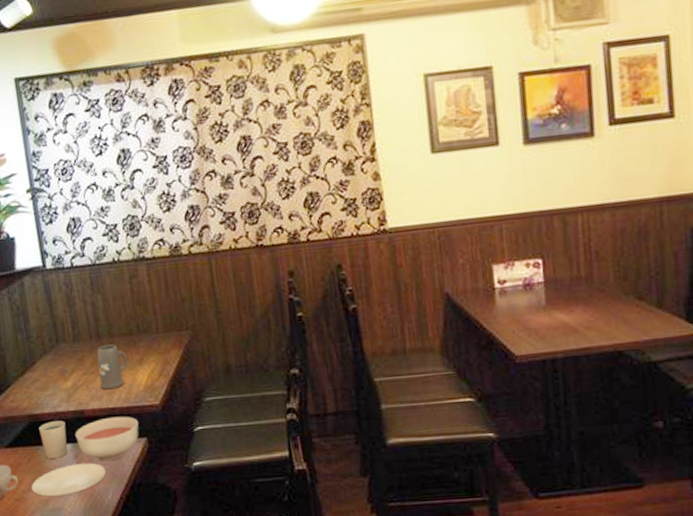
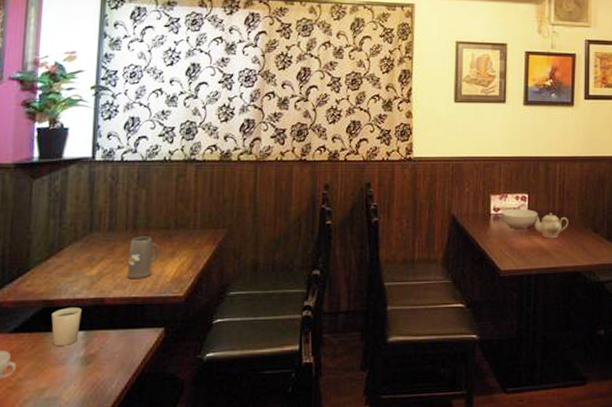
plate: present [31,463,107,497] -> none [29,351,116,386]
bowl: present [75,416,139,462] -> none [89,305,160,350]
bowl: none [508,277,558,305] -> present [501,208,538,230]
teapot: none [553,280,601,313] -> present [534,213,569,239]

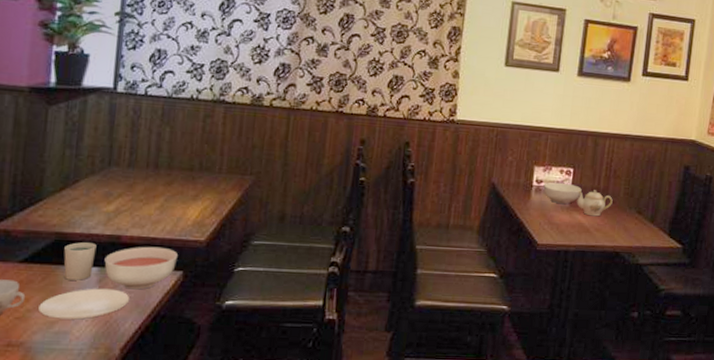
plate: none [29,351,116,386] -> present [38,288,131,320]
bowl: none [89,305,160,350] -> present [104,246,179,290]
beer mug: present [127,236,160,280] -> none [146,175,183,220]

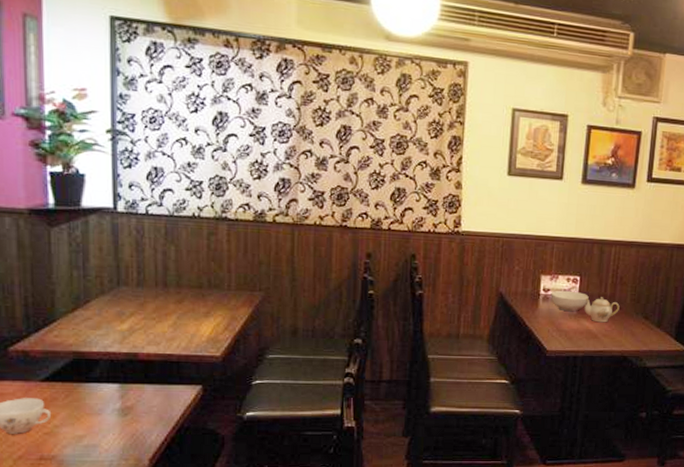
plate: present [38,288,131,320] -> none [66,403,154,433]
cup: present [63,242,97,281] -> none [84,360,115,397]
bowl: present [104,246,179,290] -> none [124,362,196,404]

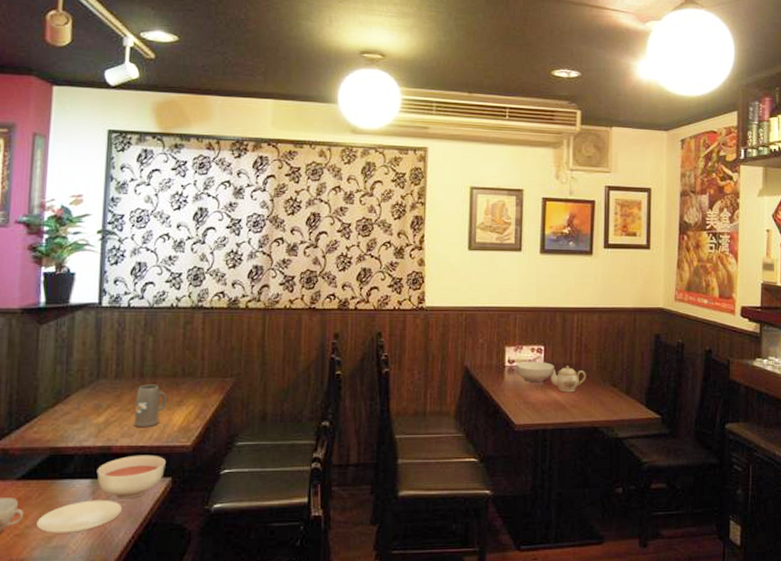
plate: none [66,403,154,433] -> present [37,500,123,534]
bowl: none [124,362,196,404] -> present [97,454,167,499]
beer mug: none [160,294,193,337] -> present [134,384,167,428]

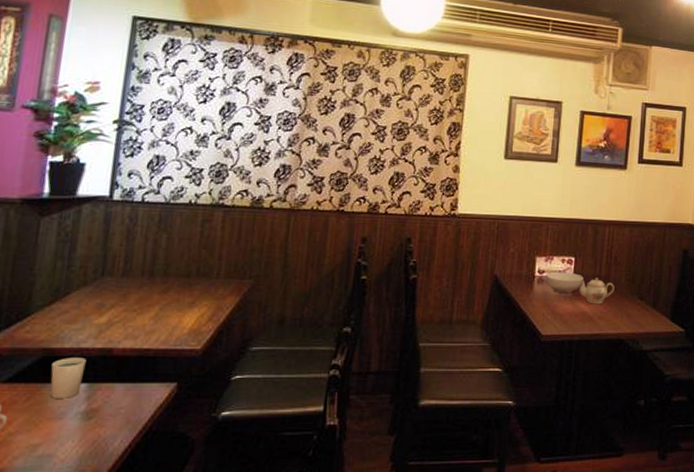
plate: present [37,500,123,534] -> none [21,405,121,441]
cup: none [58,455,89,494] -> present [50,358,87,398]
bowl: present [97,454,167,499] -> none [94,358,173,405]
beer mug: present [134,384,167,428] -> none [139,284,179,330]

